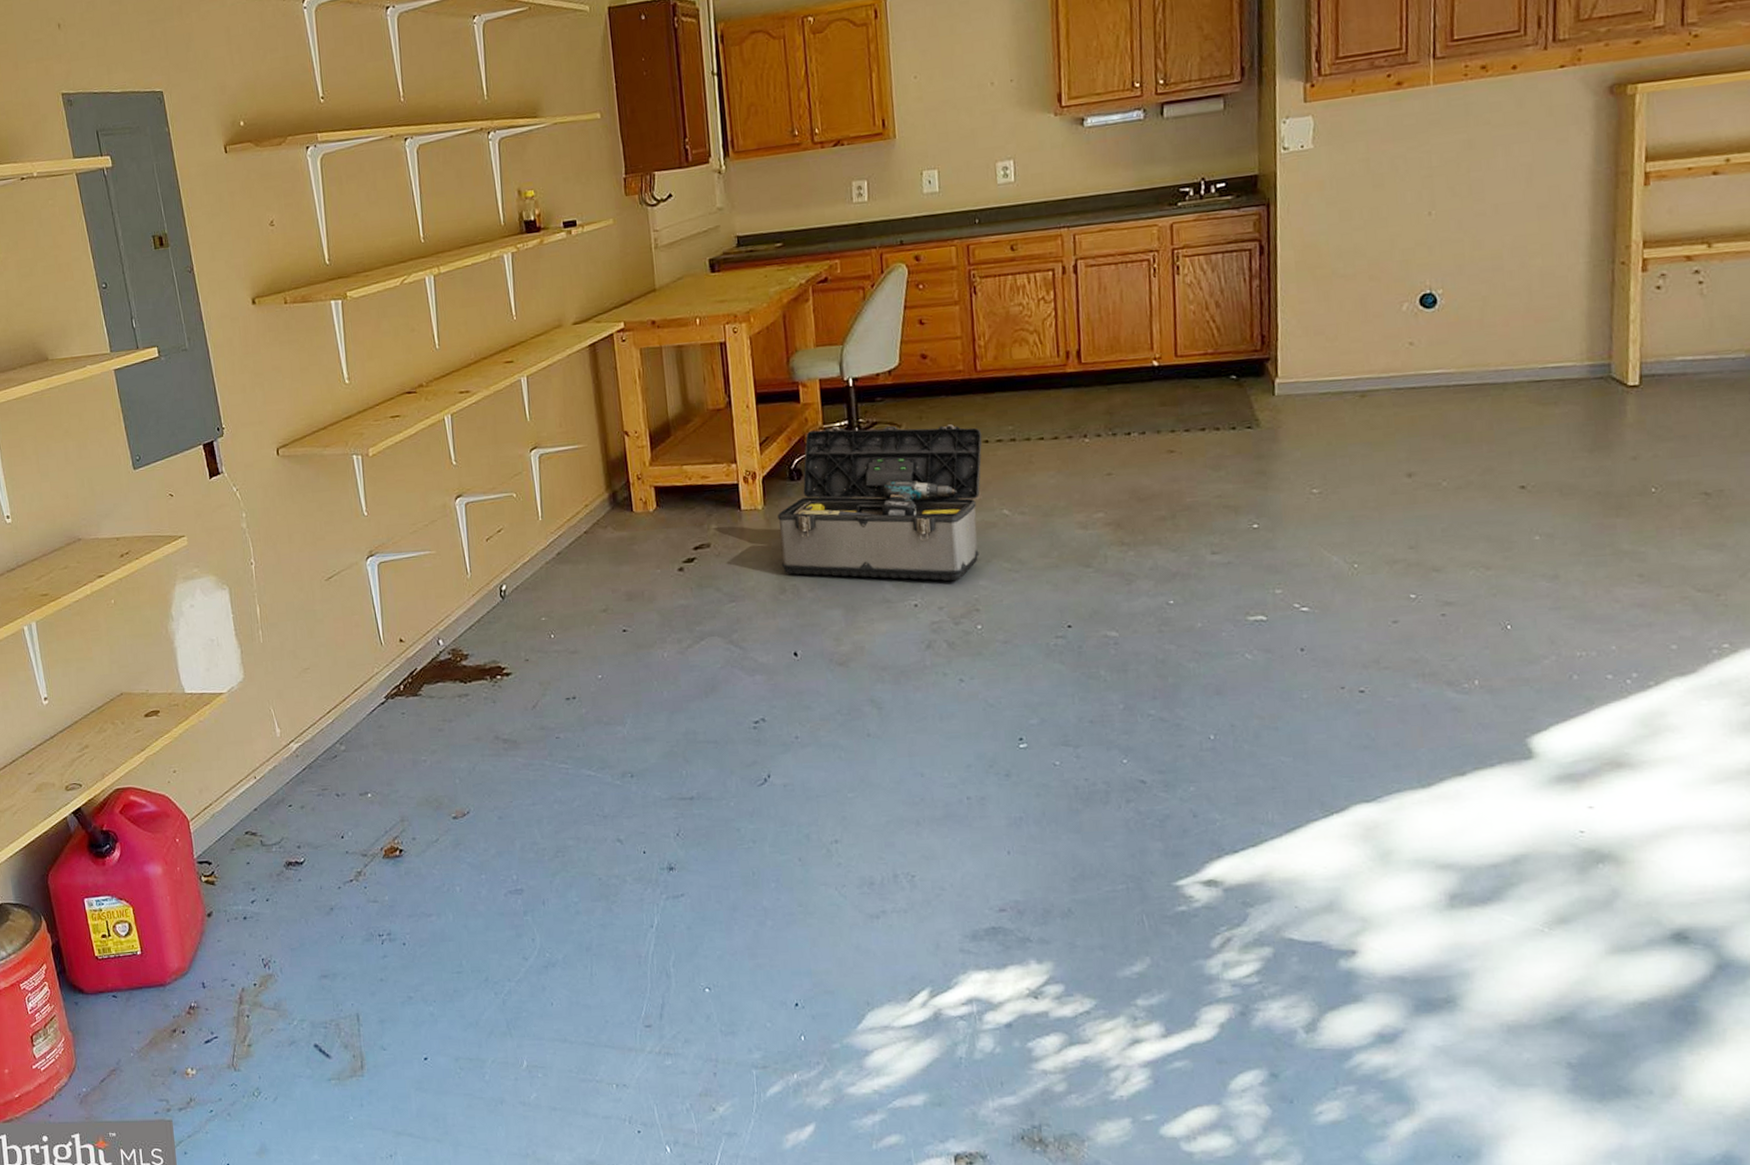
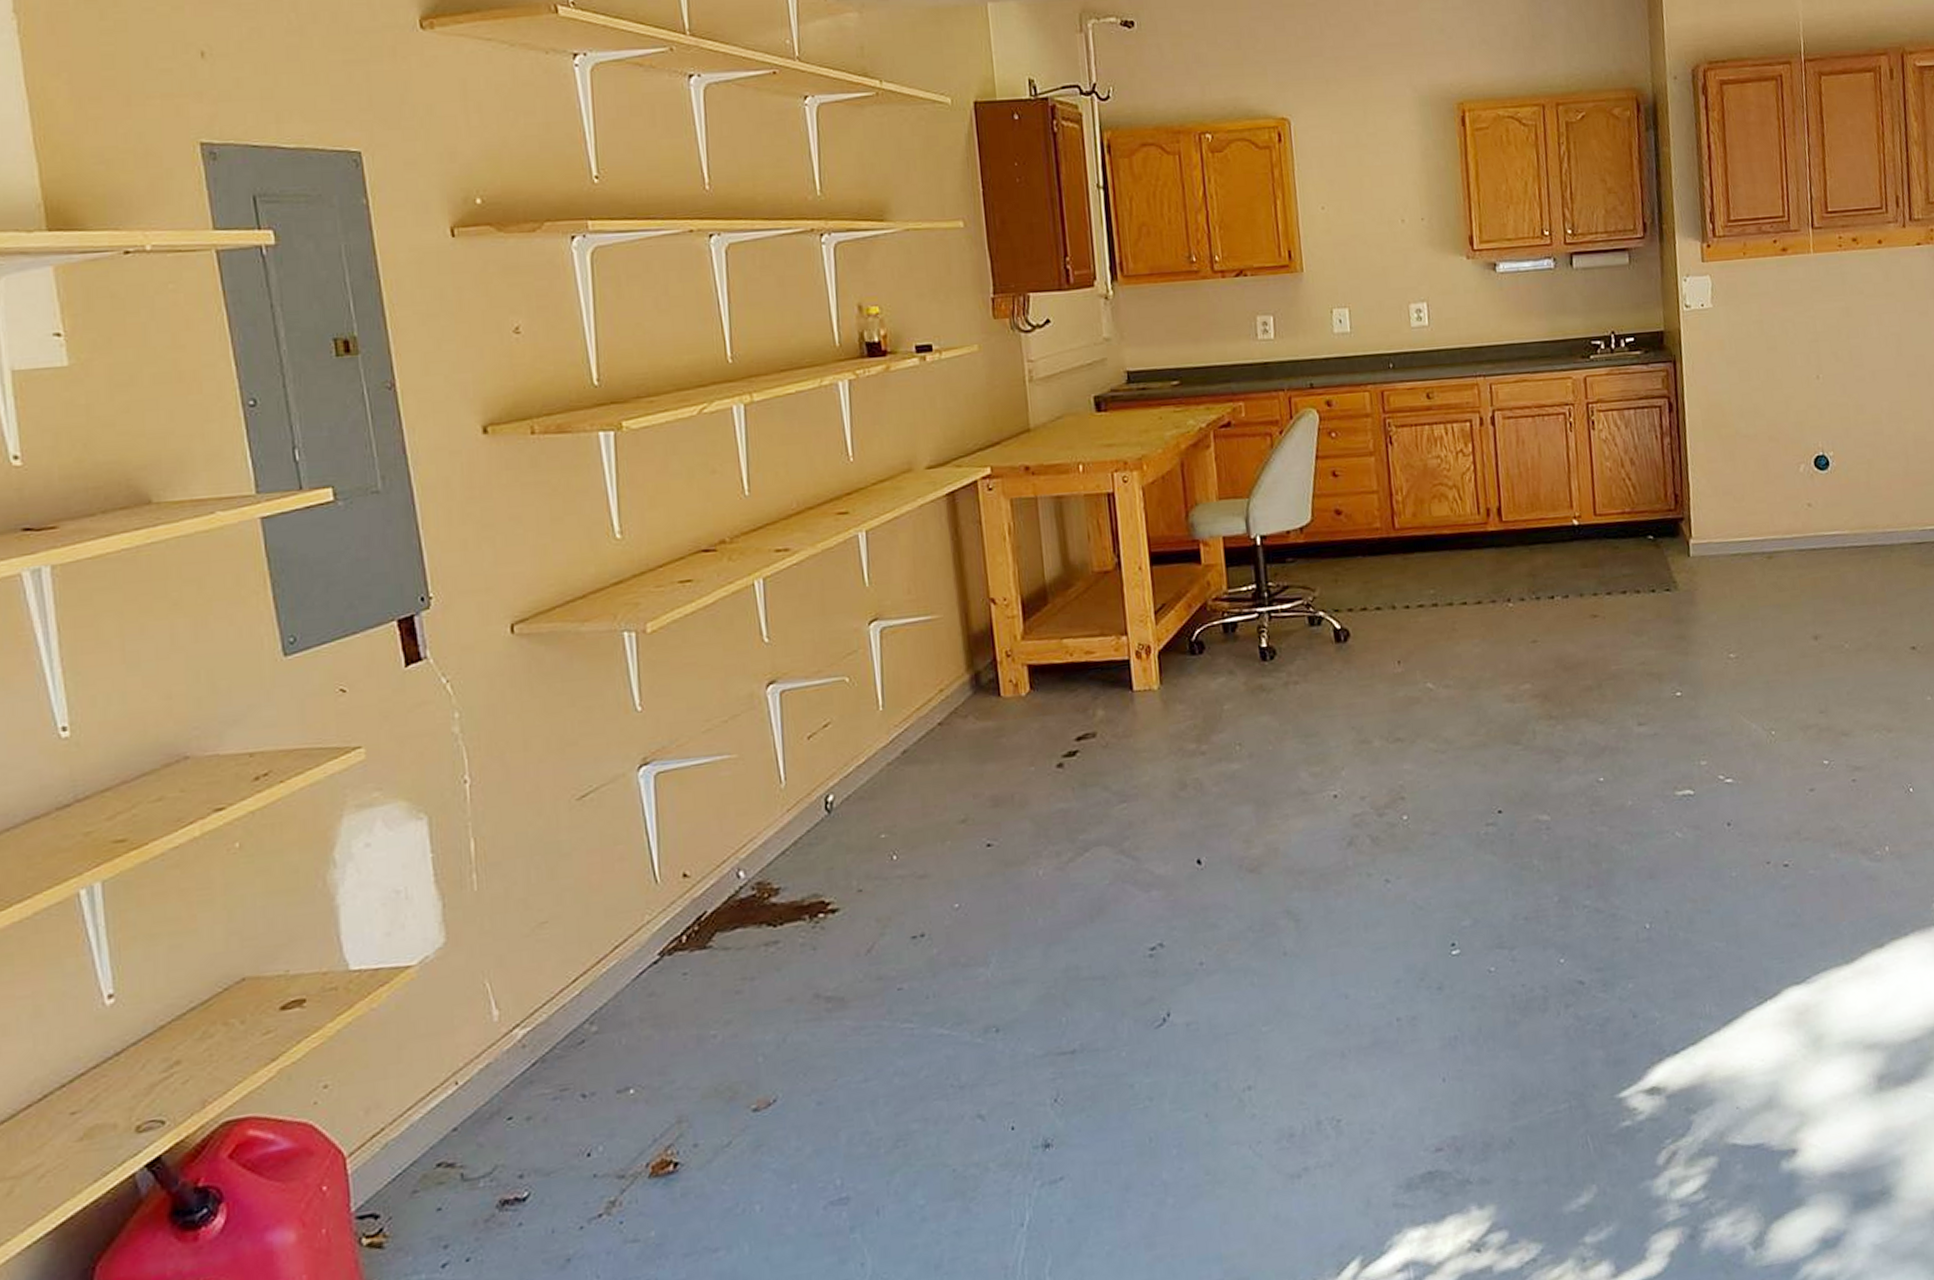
toolbox: present [778,424,982,581] -> none [1176,588,1403,767]

